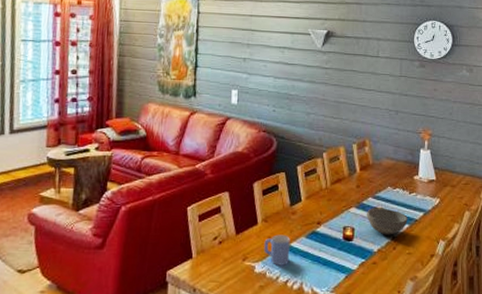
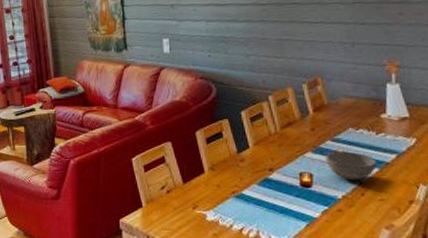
mug: present [264,234,290,266] -> none [213,182,243,214]

